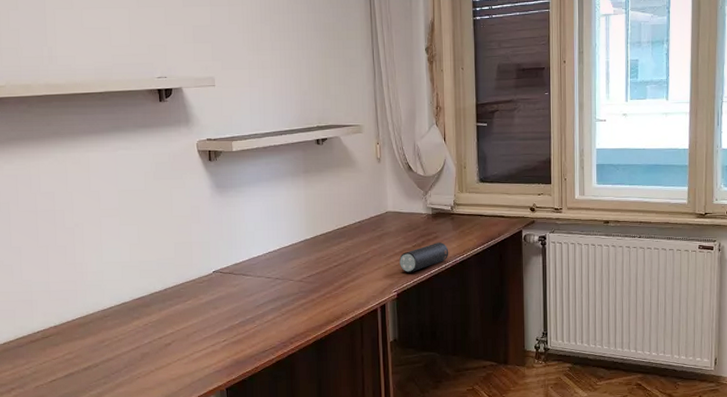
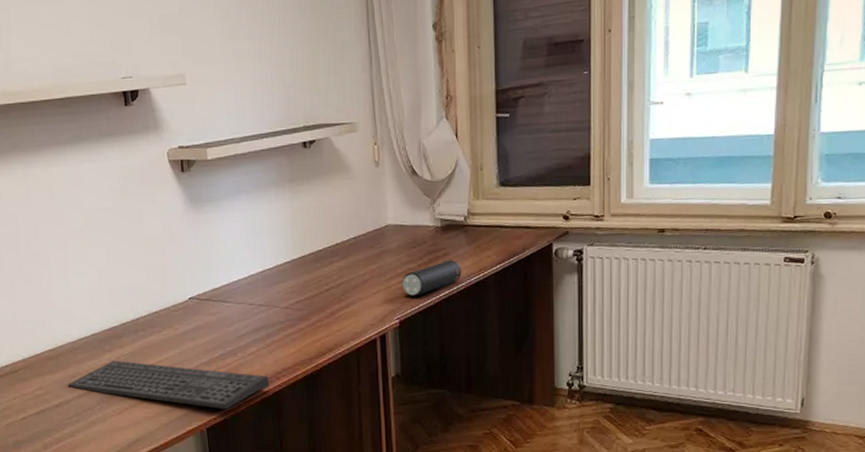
keyboard: none [97,327,284,372] -> present [67,361,270,410]

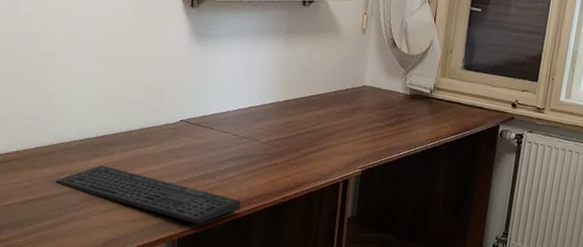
speaker: present [402,260,462,297] -> none [369,124,421,152]

